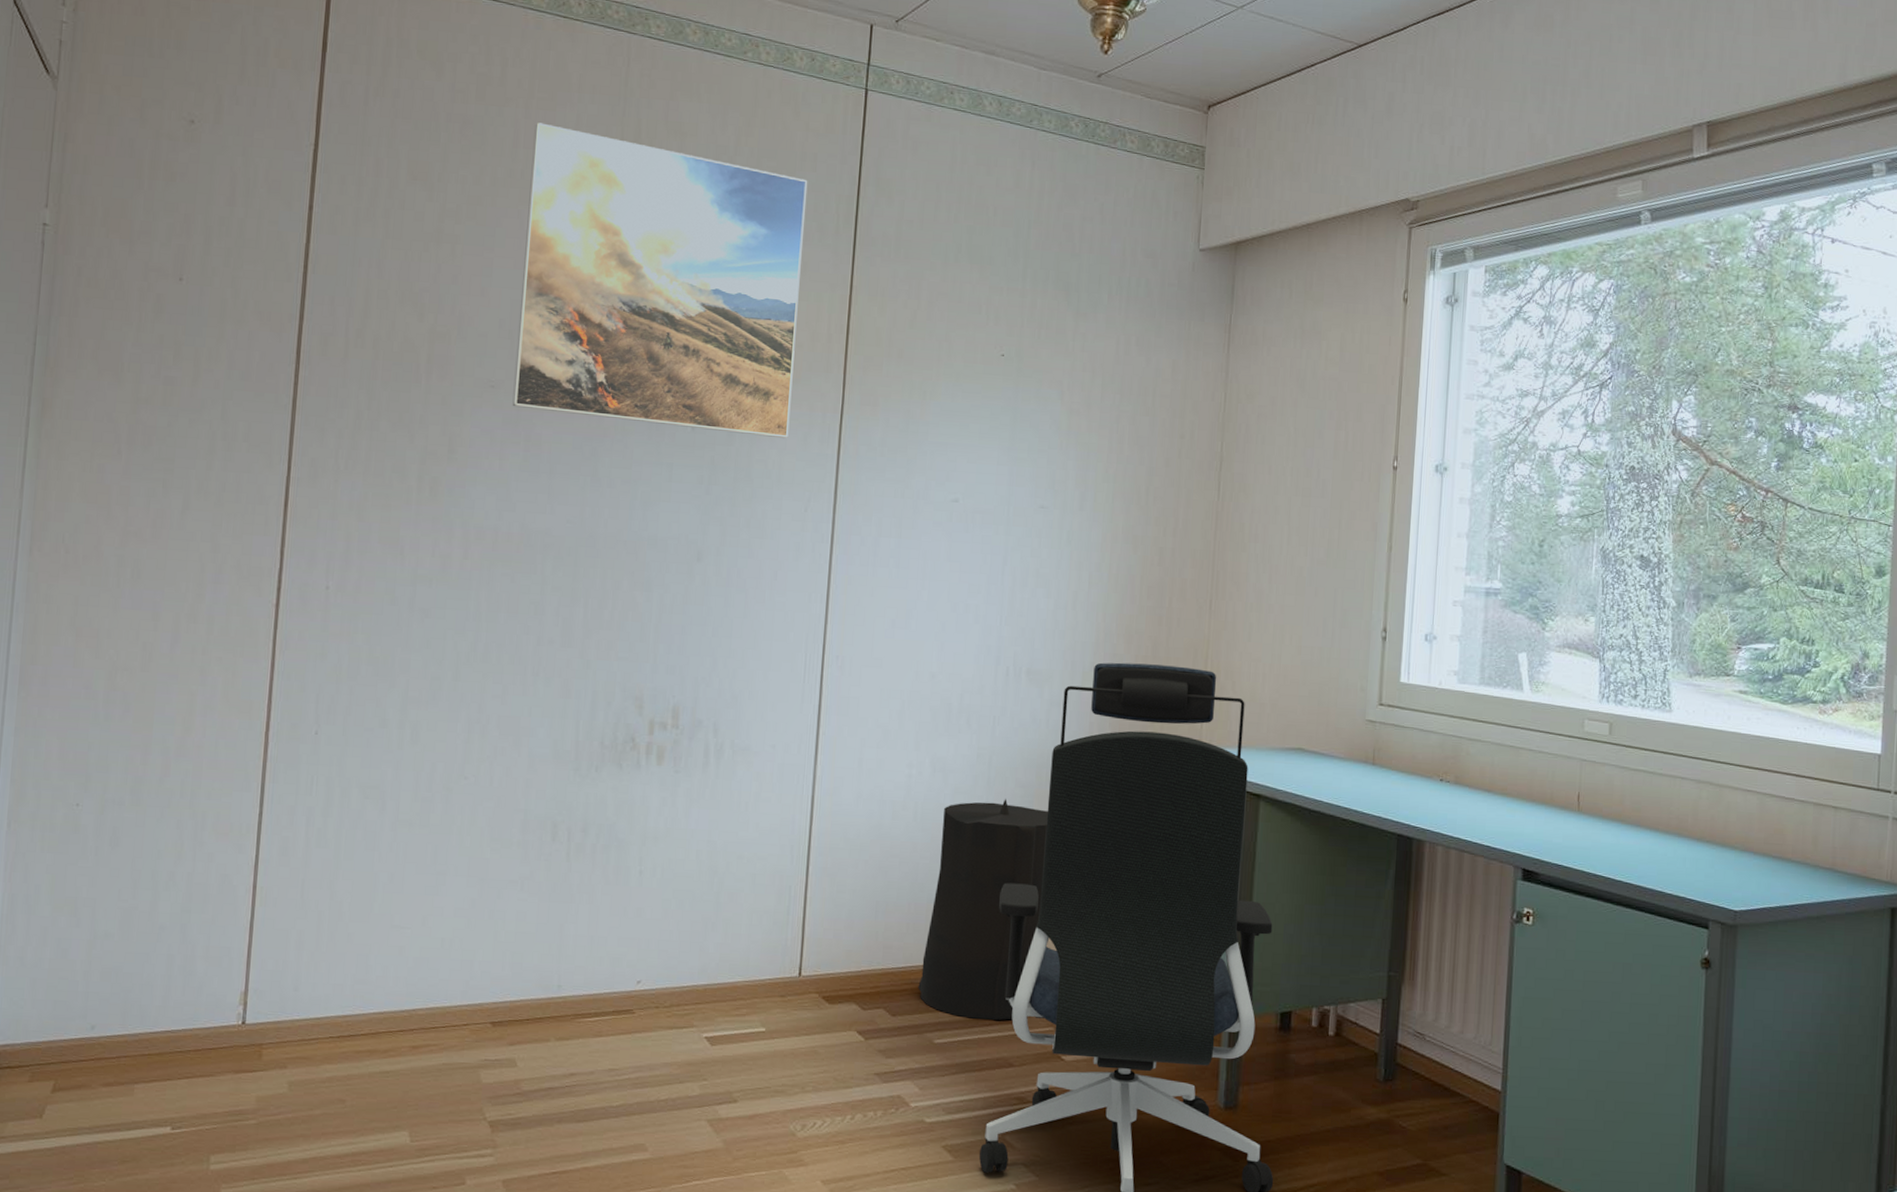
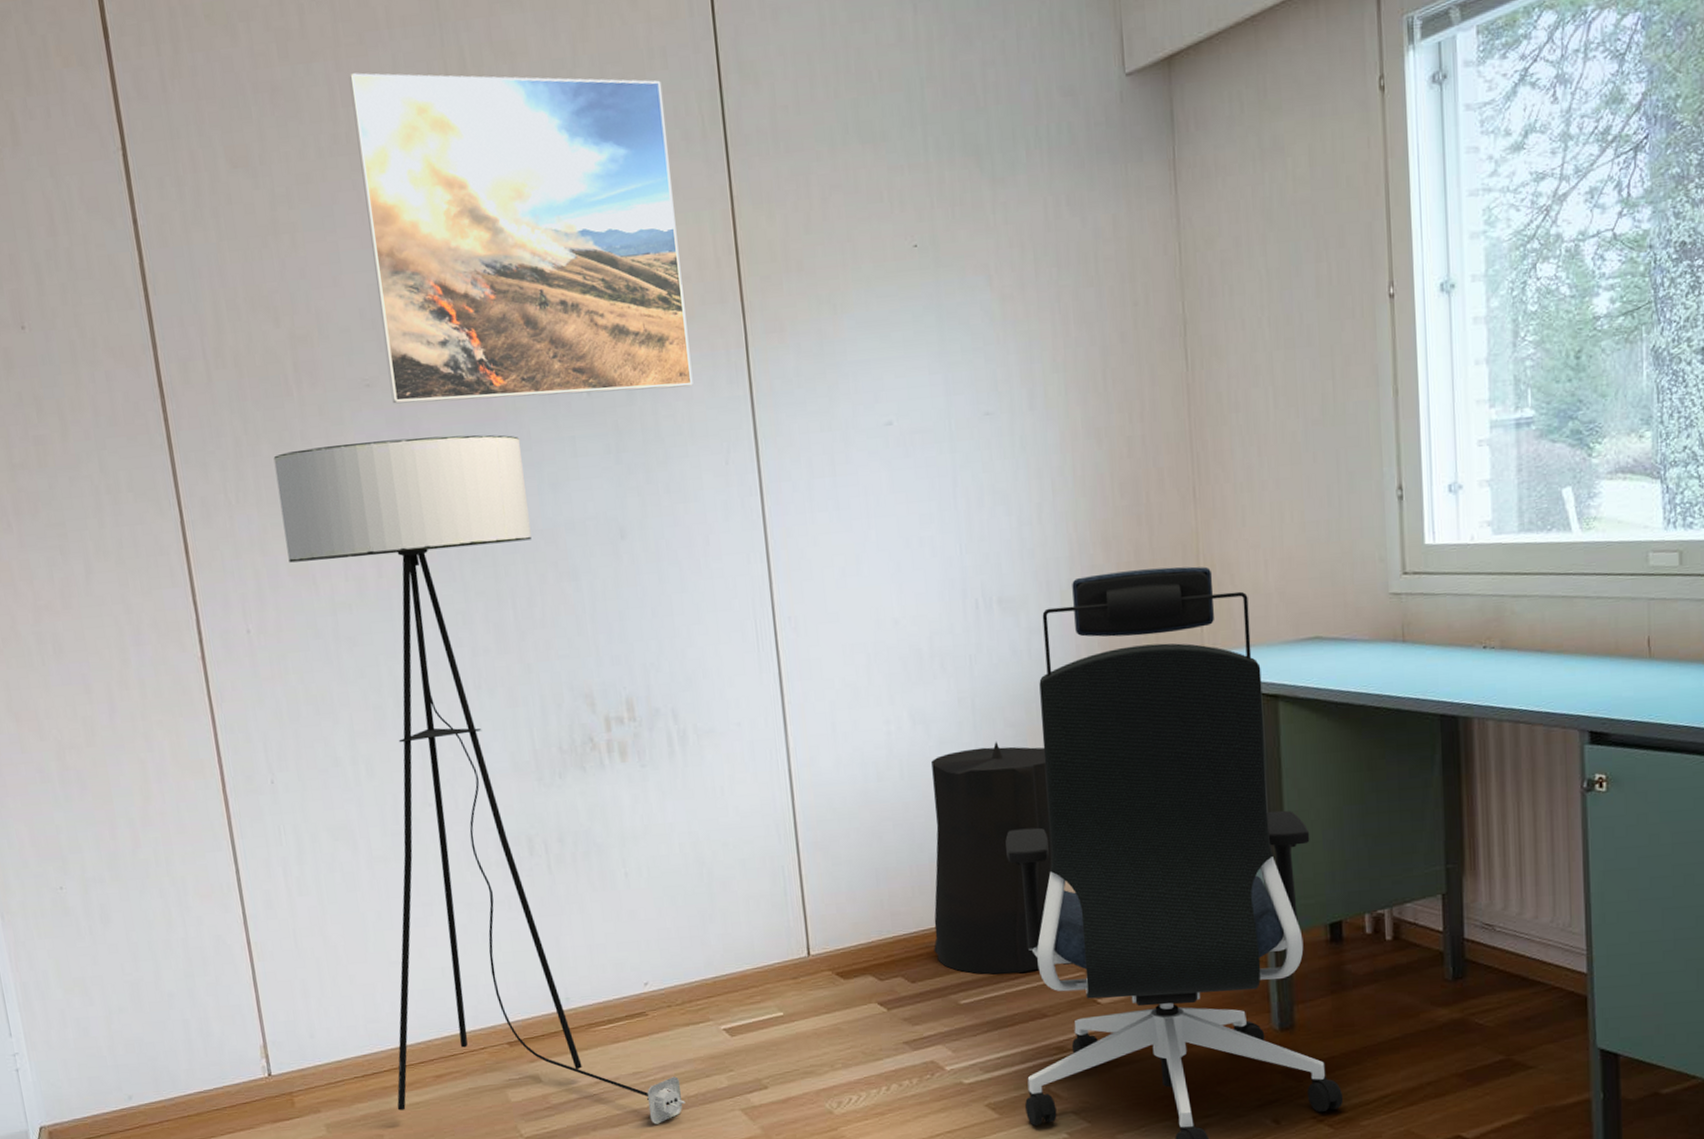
floor lamp: none [365,432,655,1125] -> present [273,435,686,1124]

